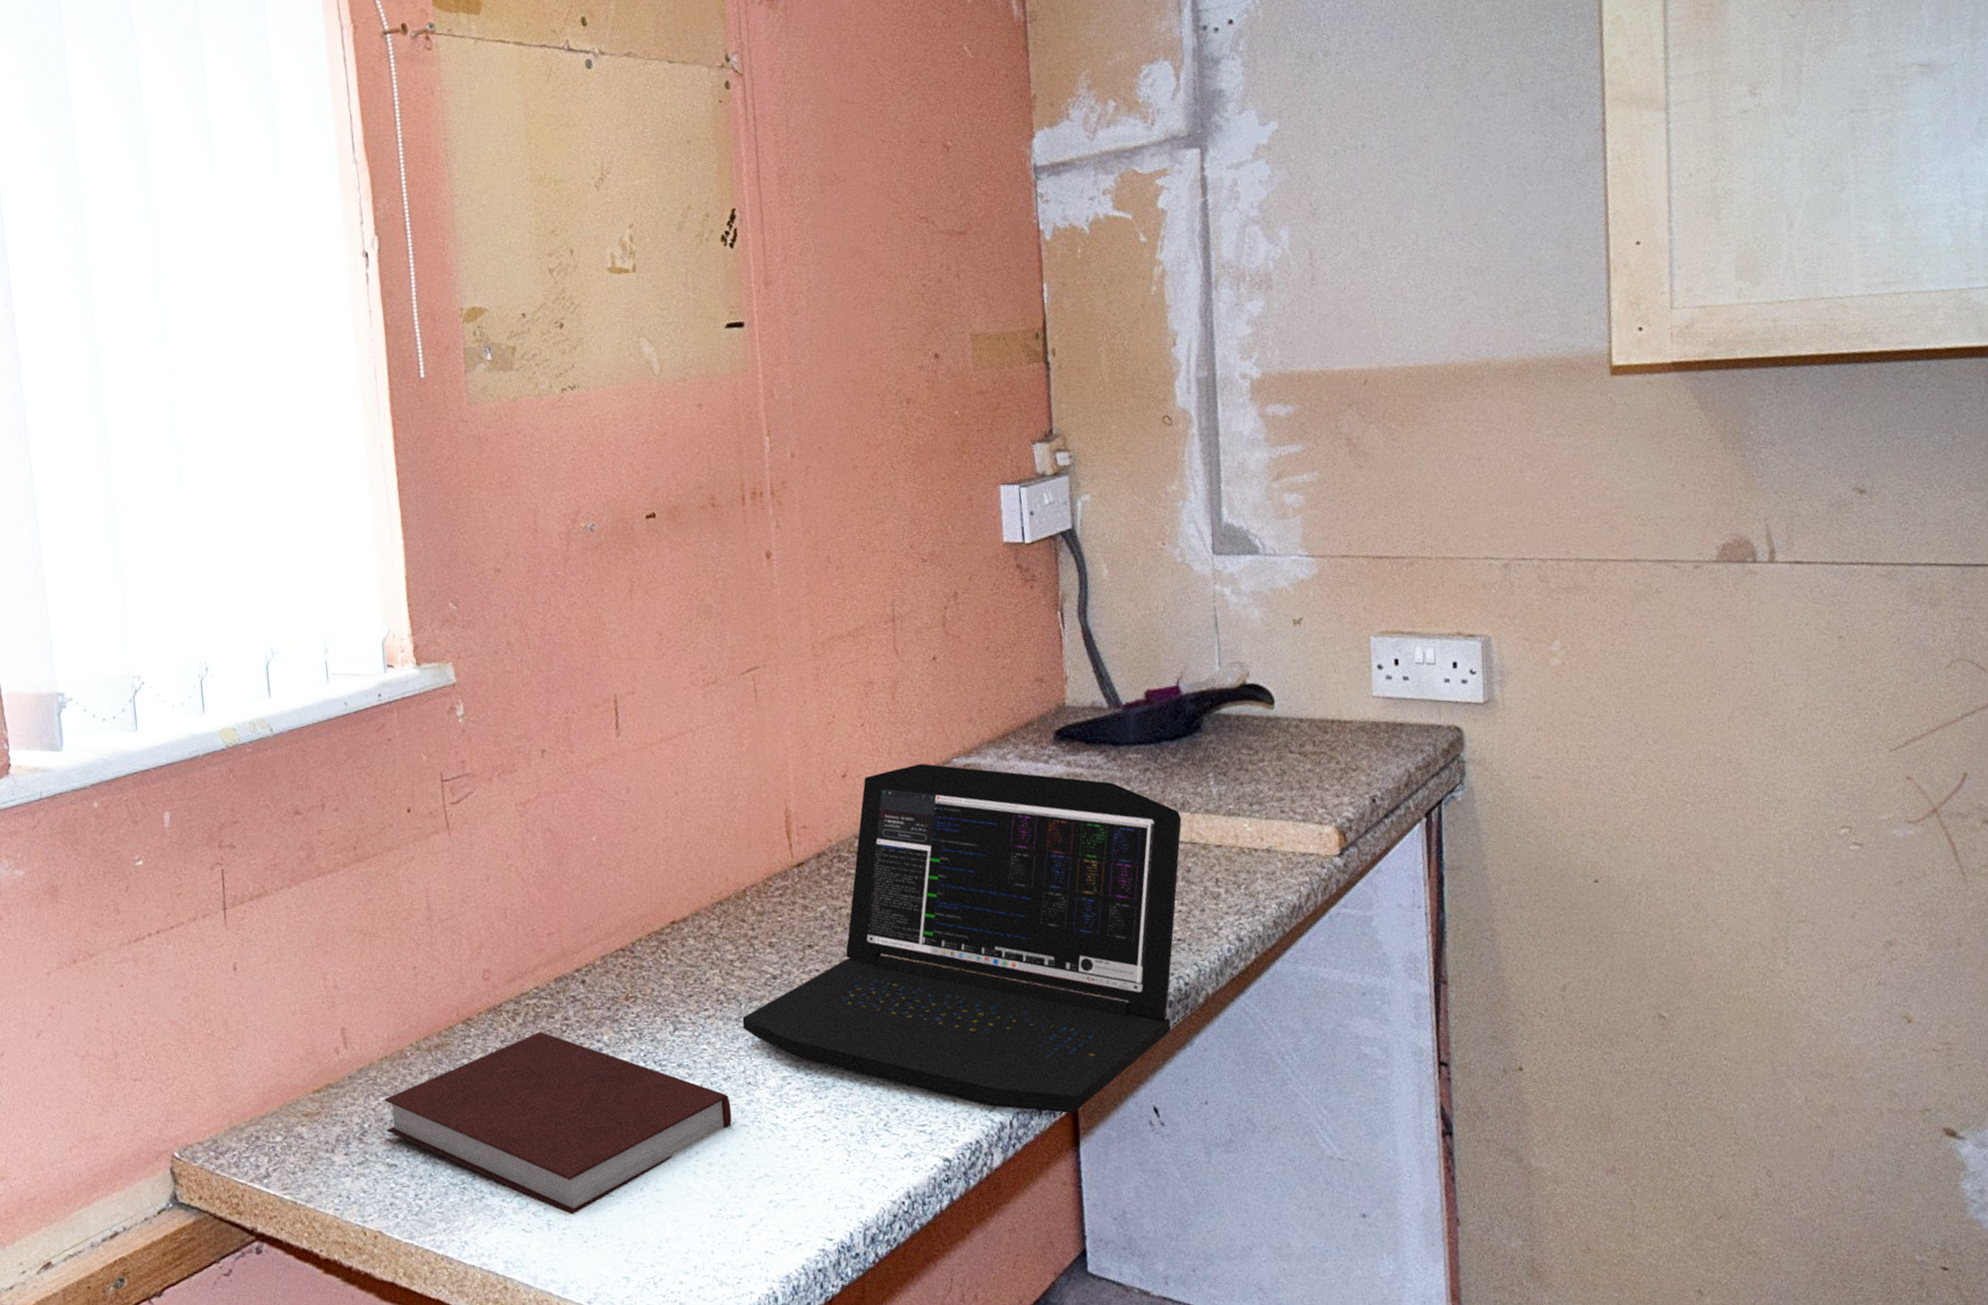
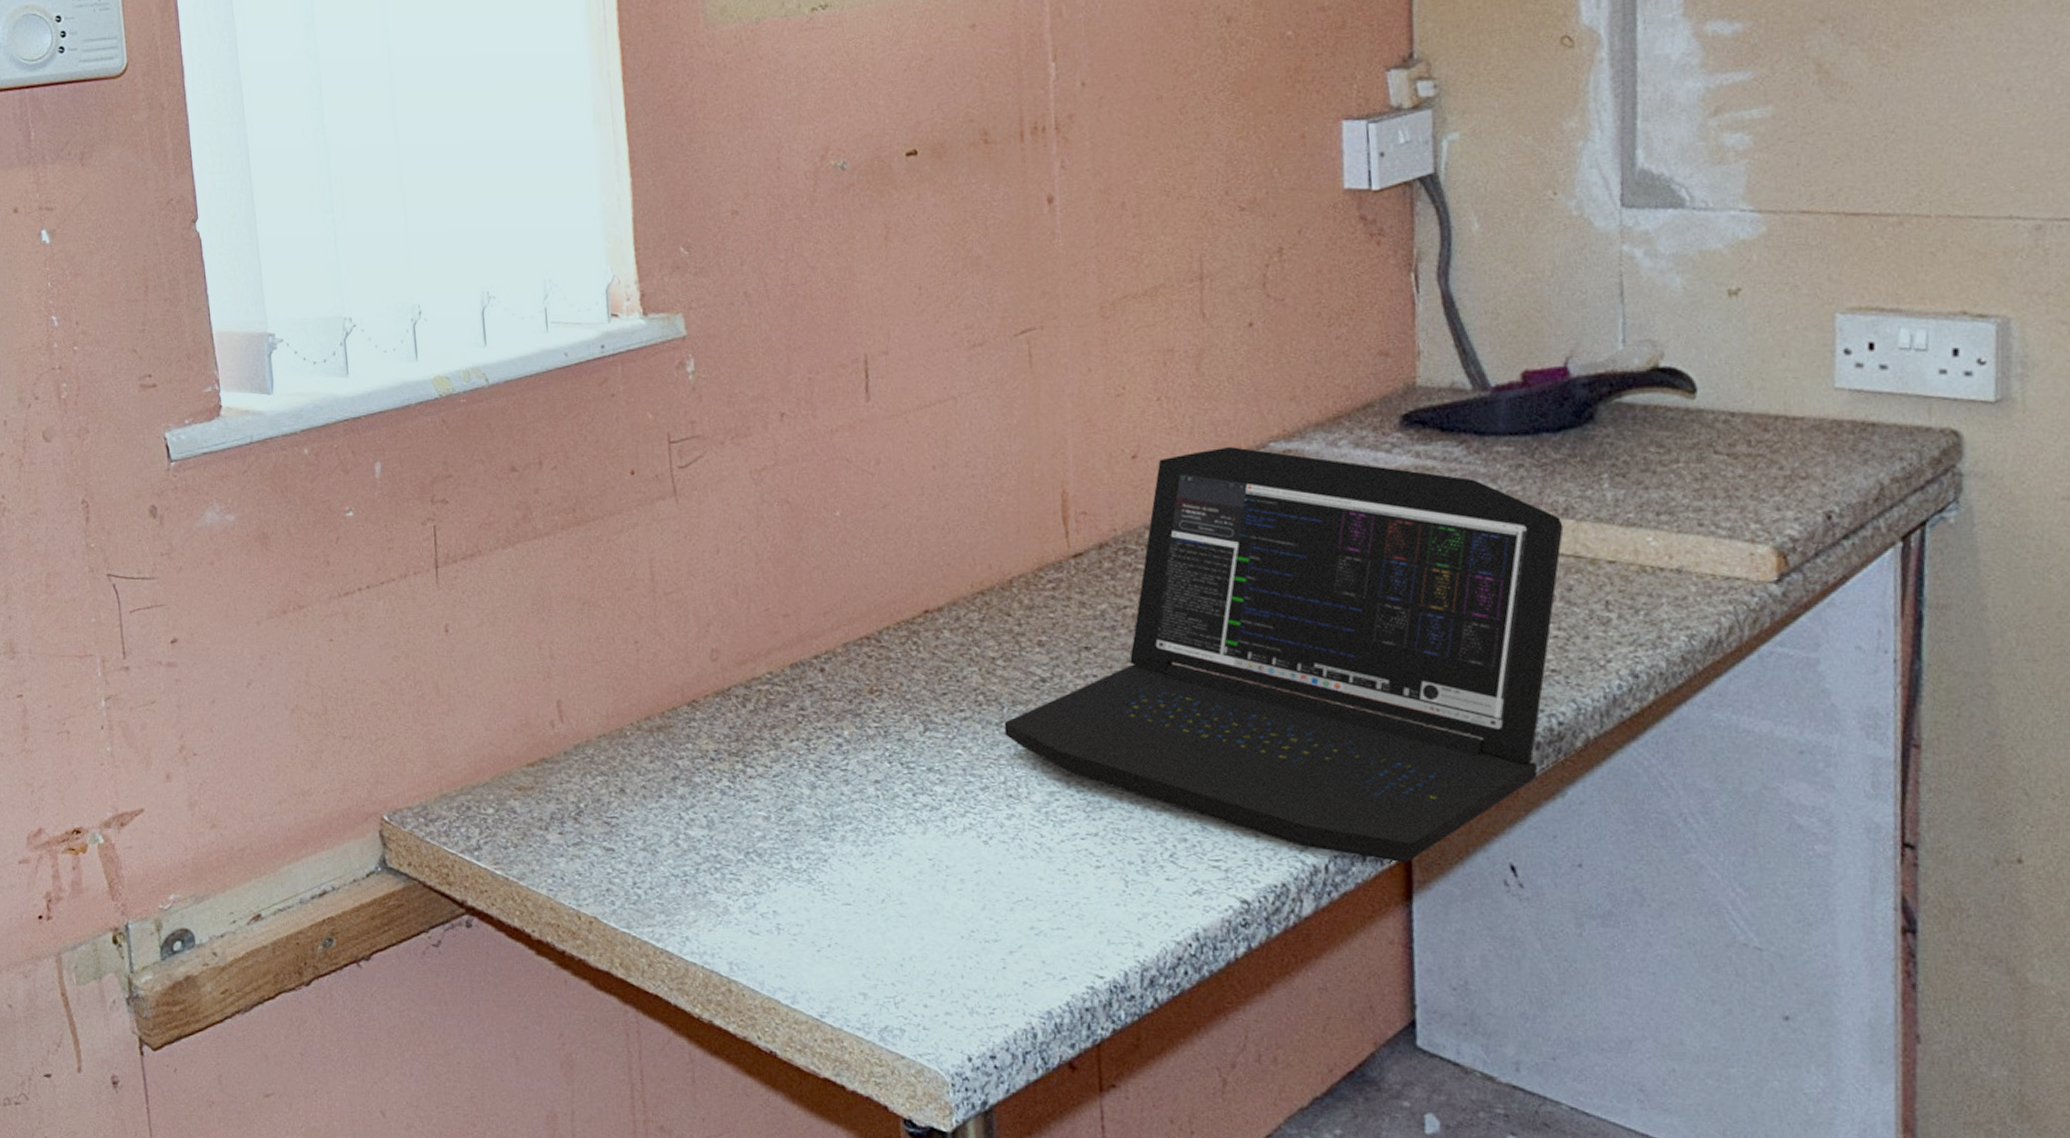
notebook: present [384,1031,732,1215] -> none [602,720,989,920]

